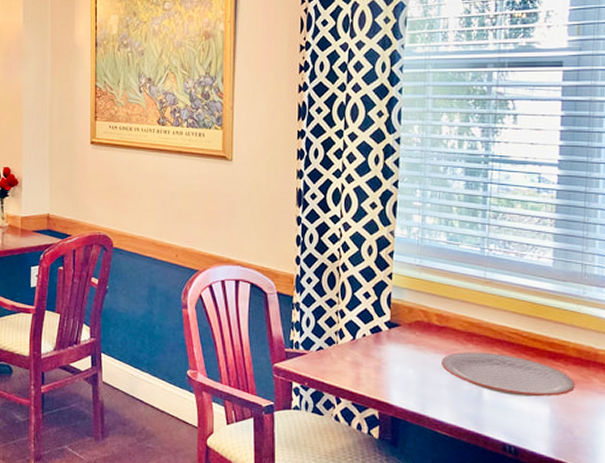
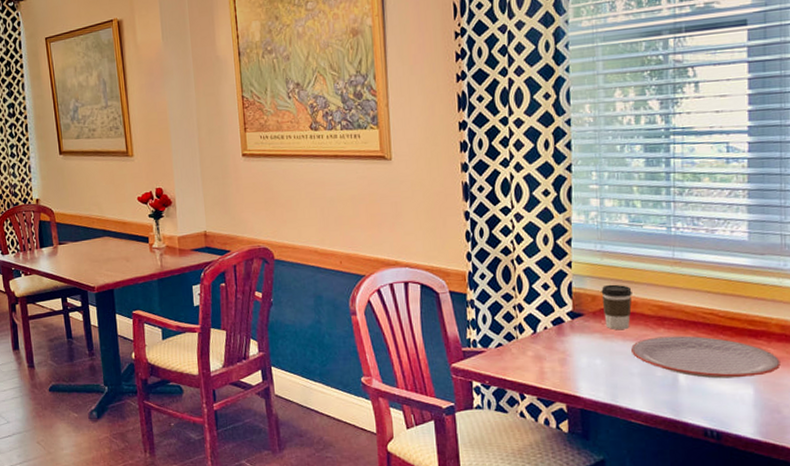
coffee cup: none [417,298,446,343] -> present [601,284,632,330]

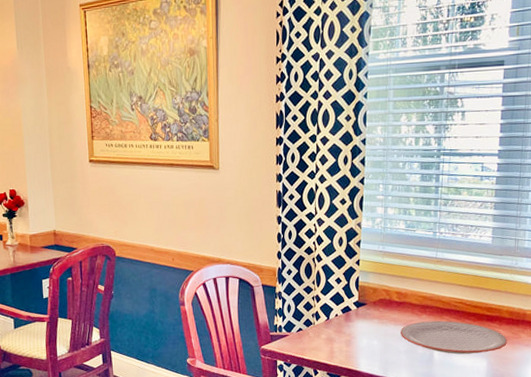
coffee cup: present [601,284,632,330] -> none [381,279,404,317]

